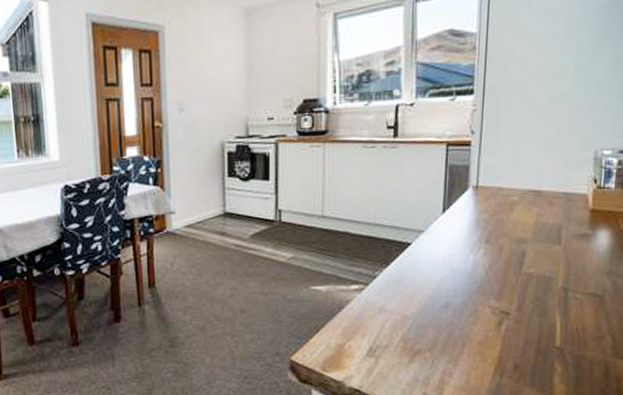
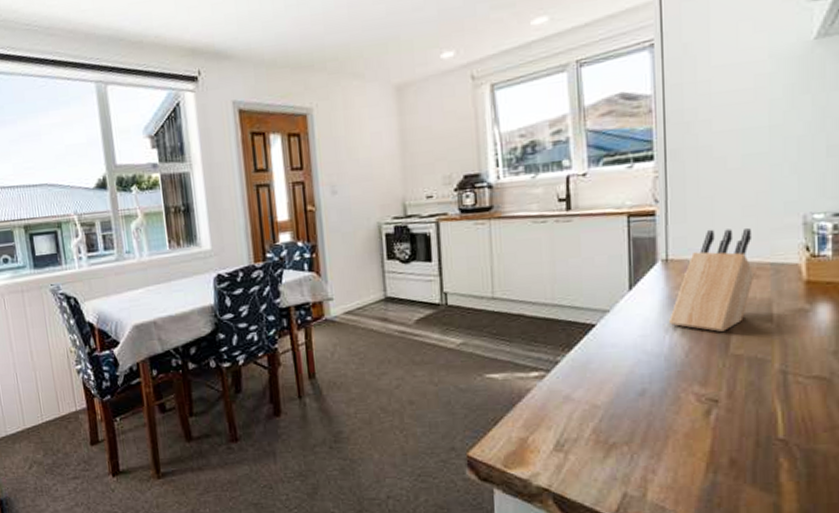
knife block: none [474,160,551,252] -> present [669,228,755,332]

